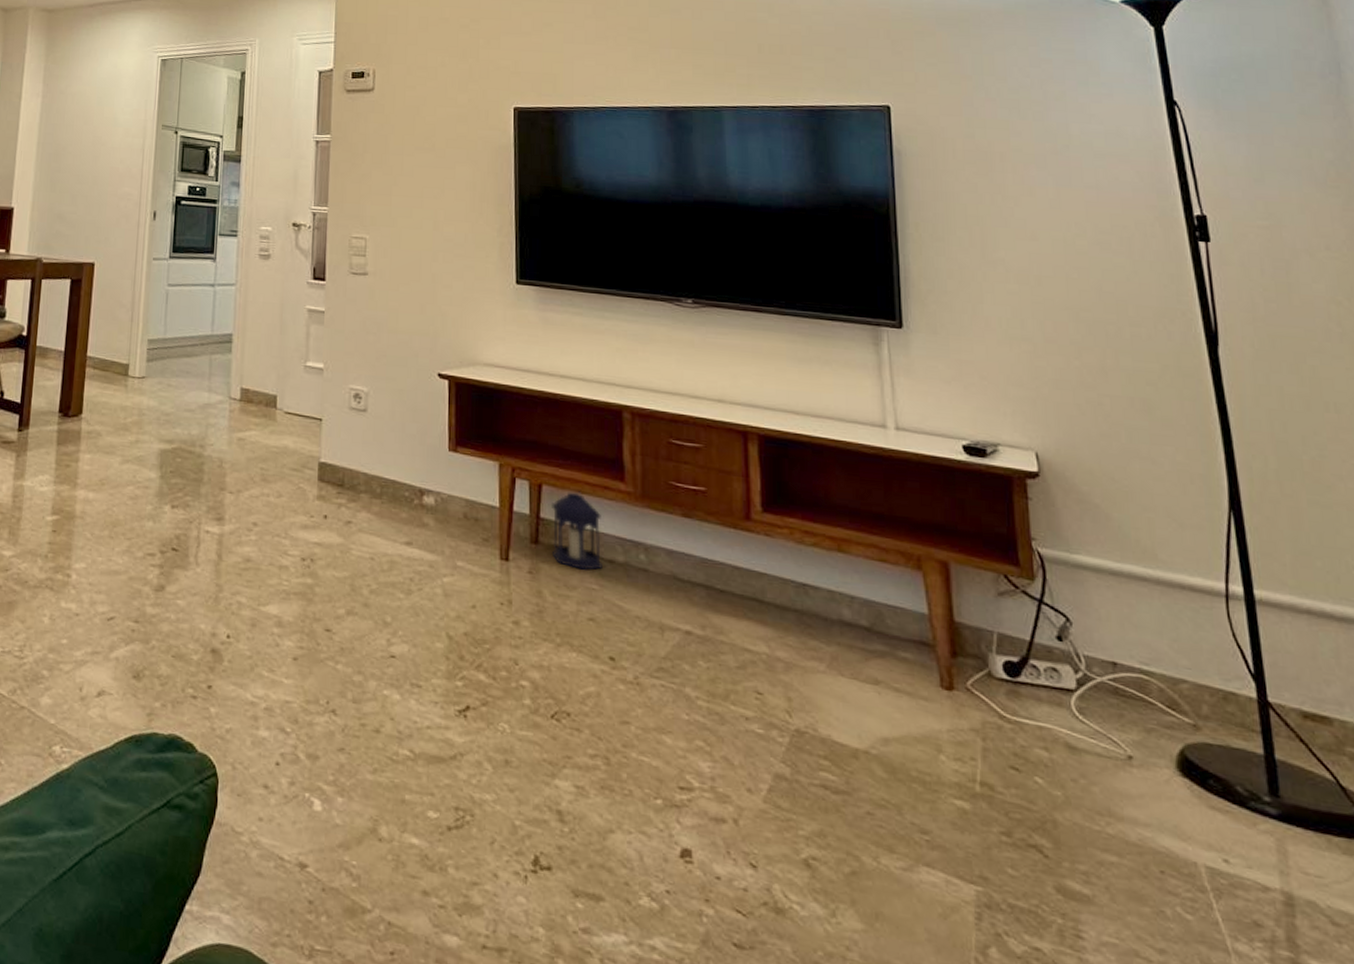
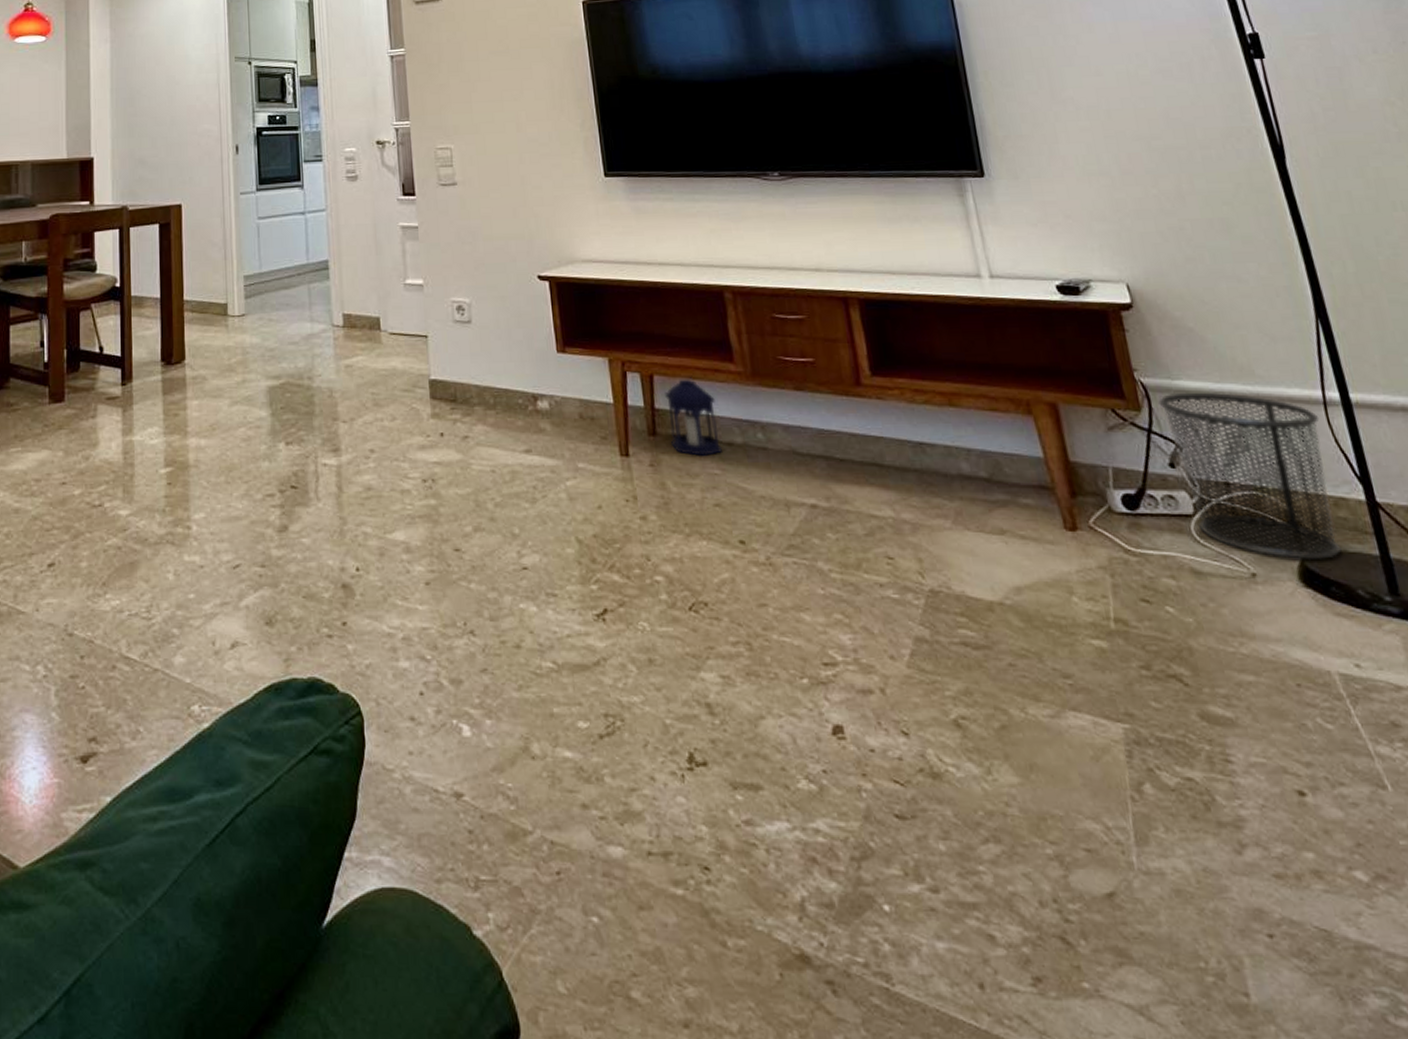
waste bin: none [1054,566,1225,751] -> present [1158,392,1342,561]

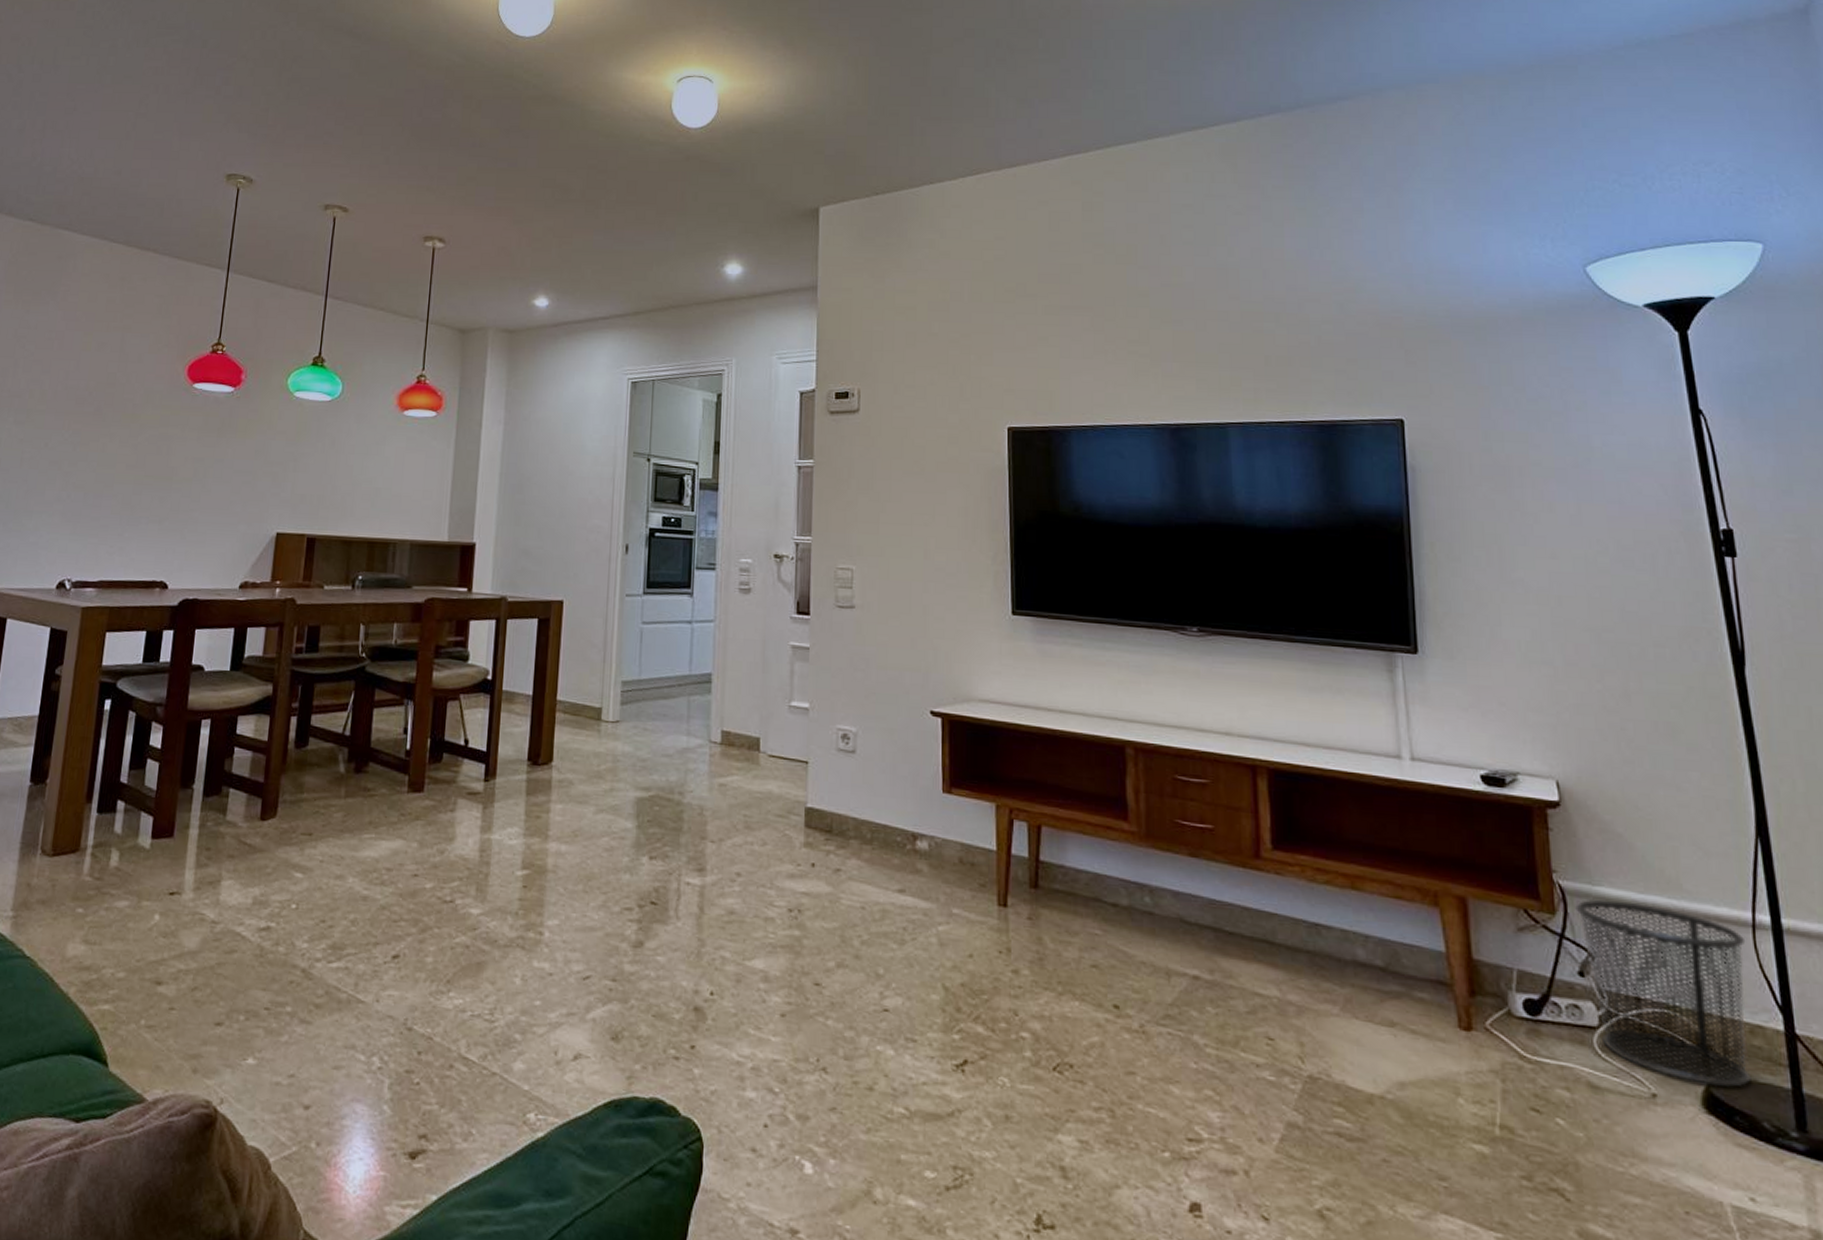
lantern: present [665,377,722,456] -> none [1052,832,1106,915]

